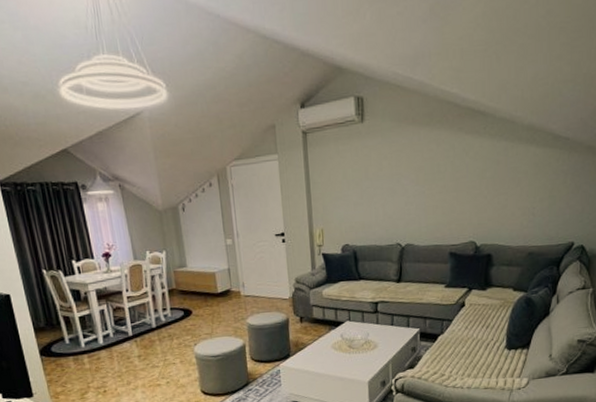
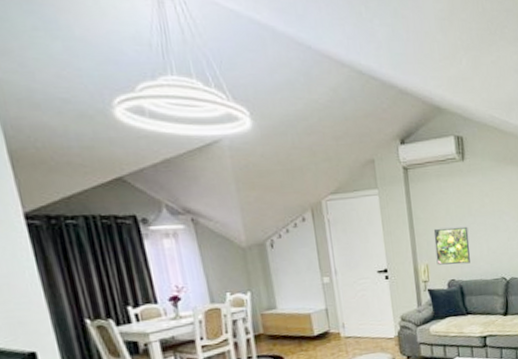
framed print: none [329,190,366,230] -> present [433,226,470,265]

